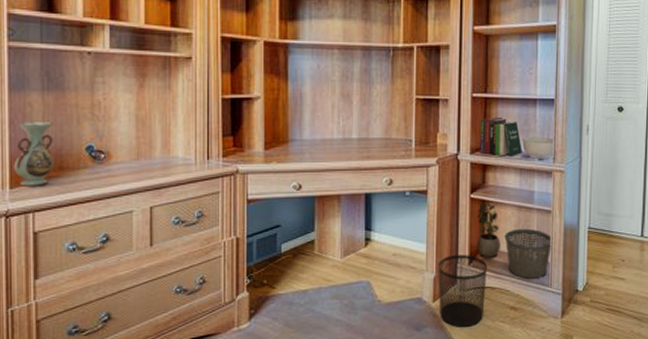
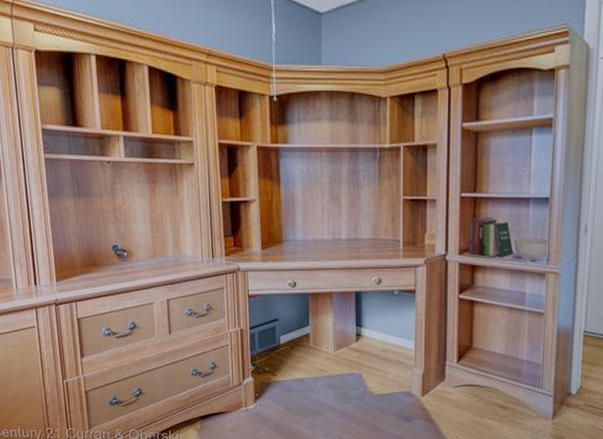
decorative vase: present [13,120,55,188] -> none [57,223,89,281]
waste bin: present [438,255,488,327] -> none [426,353,477,421]
potted plant: present [477,201,500,259] -> none [465,302,490,359]
basket: present [504,228,553,279] -> none [494,330,545,379]

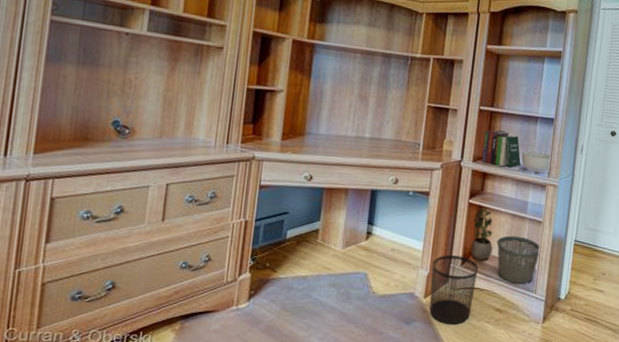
waste bin: none [426,353,477,421] -> present [429,255,479,324]
potted plant: none [465,302,490,359] -> present [470,207,493,262]
basket: none [494,330,545,379] -> present [496,235,541,284]

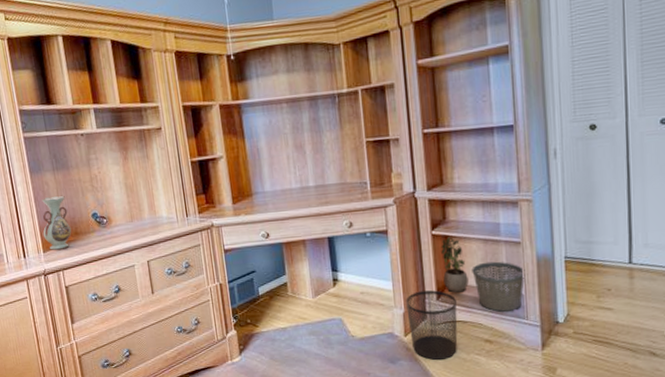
decorative vase: none [40,92,84,155] -> present [42,195,72,251]
books: present [482,129,522,169] -> none [435,150,484,191]
bowl: present [521,151,550,174] -> none [481,166,517,191]

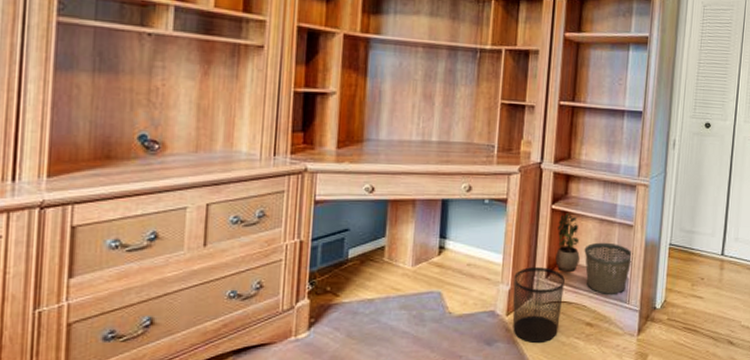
decorative vase: present [42,195,72,251] -> none [53,104,103,178]

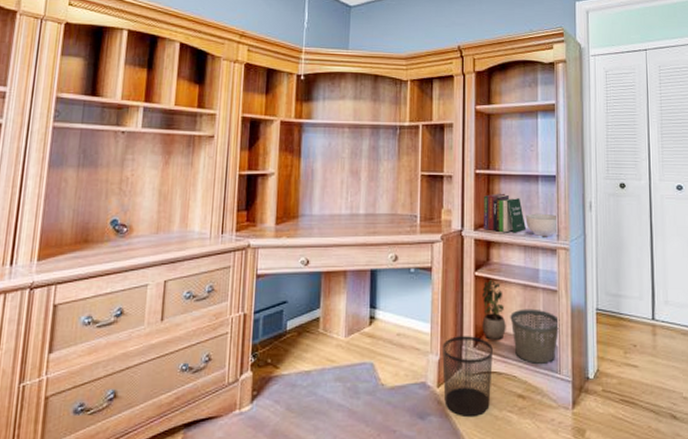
books: none [564,126,608,169] -> present [484,193,527,234]
bowl: none [607,148,639,173] -> present [525,213,556,237]

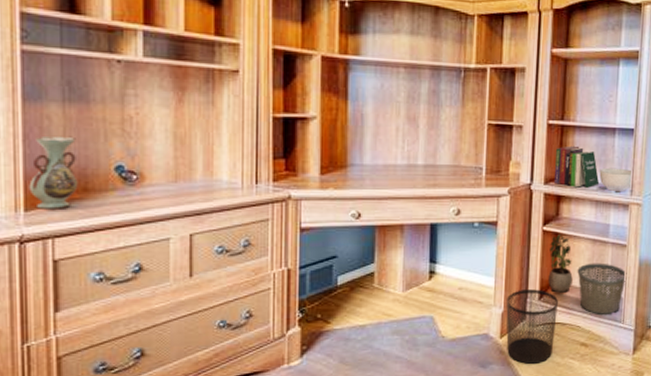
decorative vase: none [43,195,84,260] -> present [28,136,78,211]

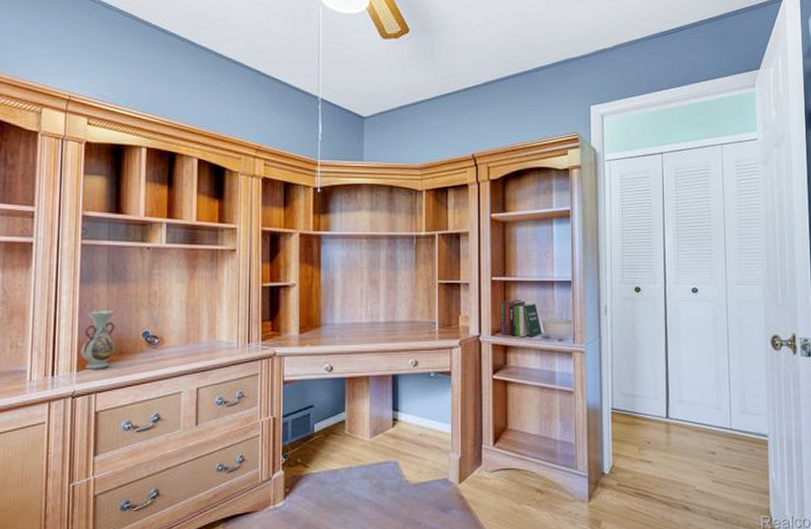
waste bin: present [506,289,559,364] -> none [463,435,512,510]
potted plant: present [548,234,573,294] -> none [500,382,524,440]
basket: present [577,263,627,315] -> none [528,409,576,461]

